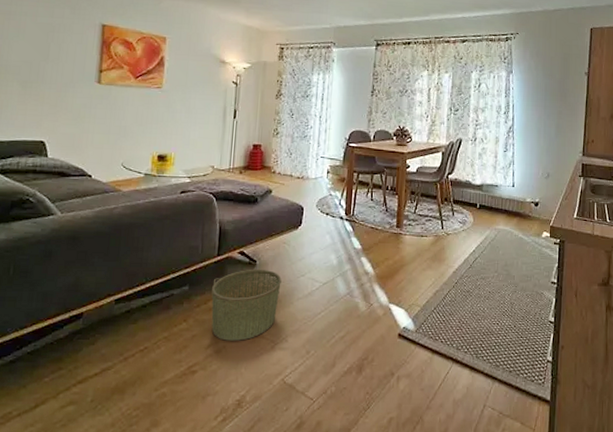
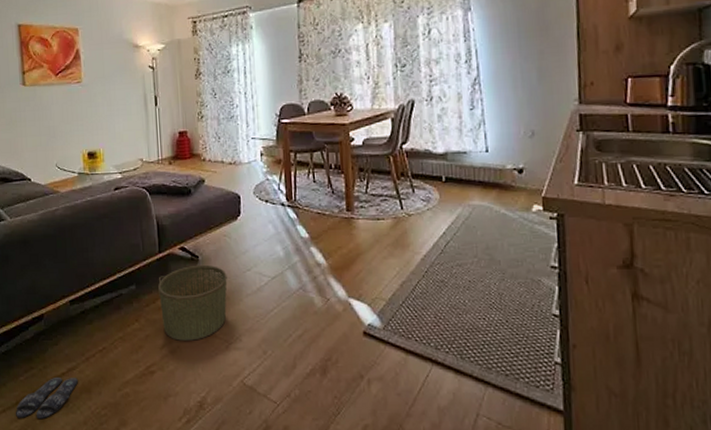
slippers: none [33,377,112,423] -> present [16,376,78,420]

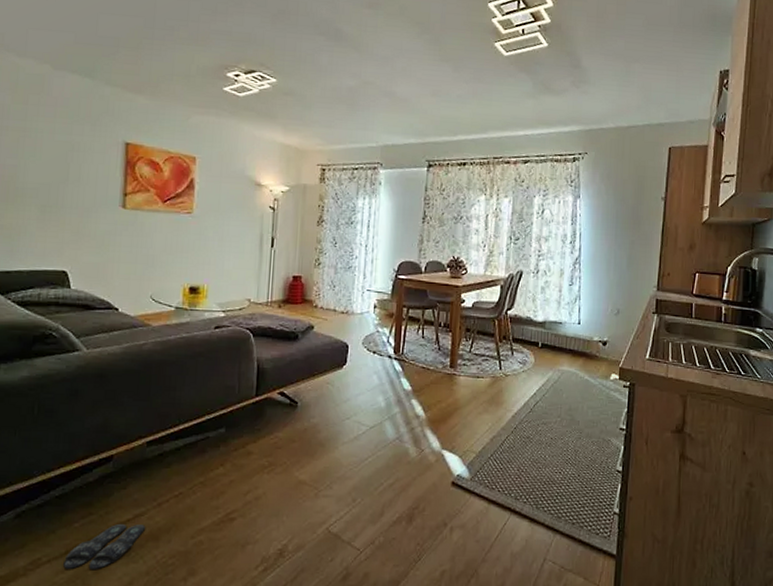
basket: present [158,264,228,342] -> none [249,410,325,488]

